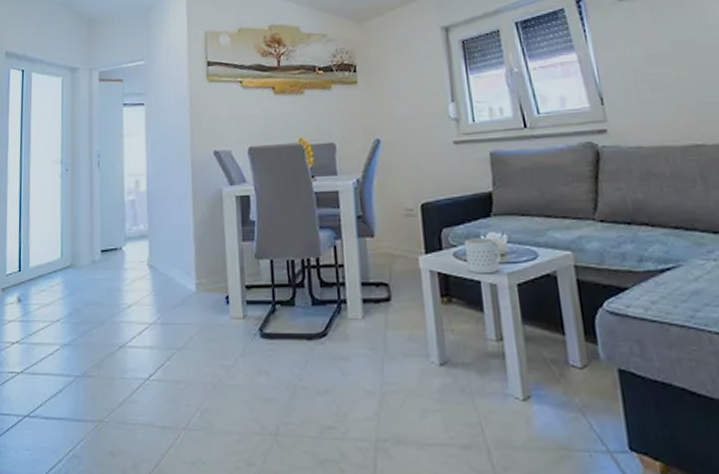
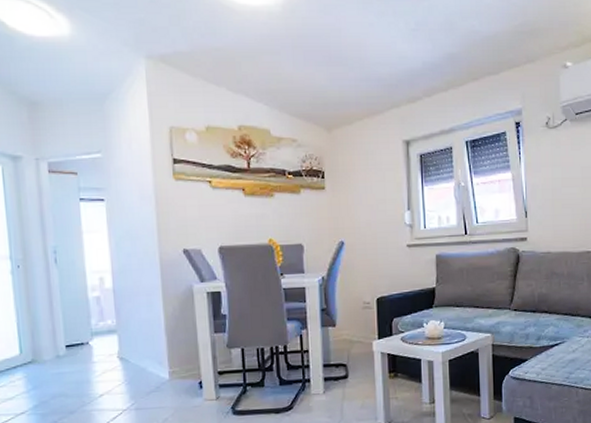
mug: present [463,237,502,274] -> none [410,324,439,354]

